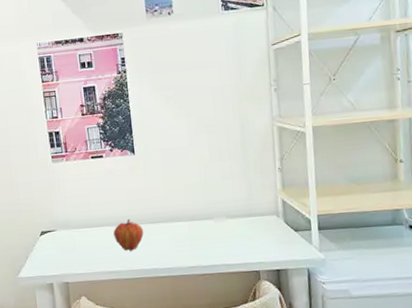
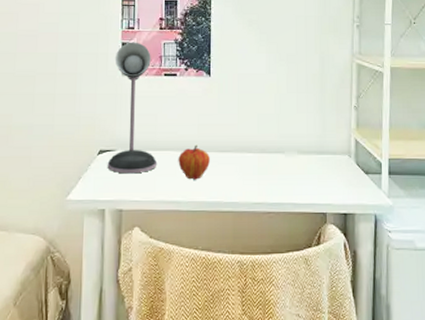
desk lamp: none [43,130,95,251] -> present [107,42,158,174]

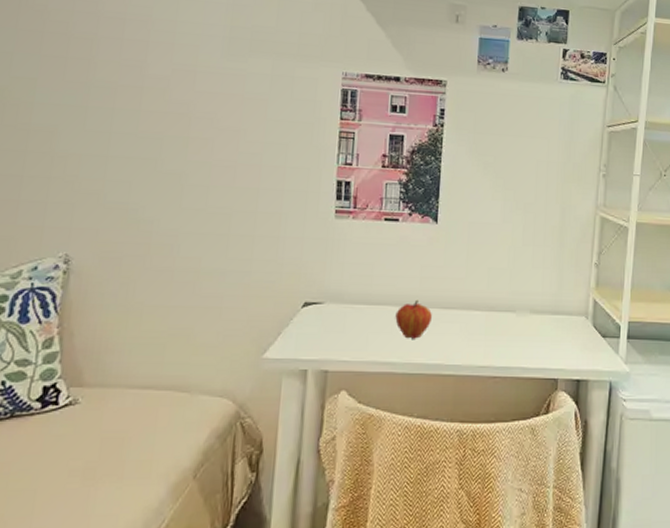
desk lamp: present [107,42,158,174] -> none [312,180,372,330]

